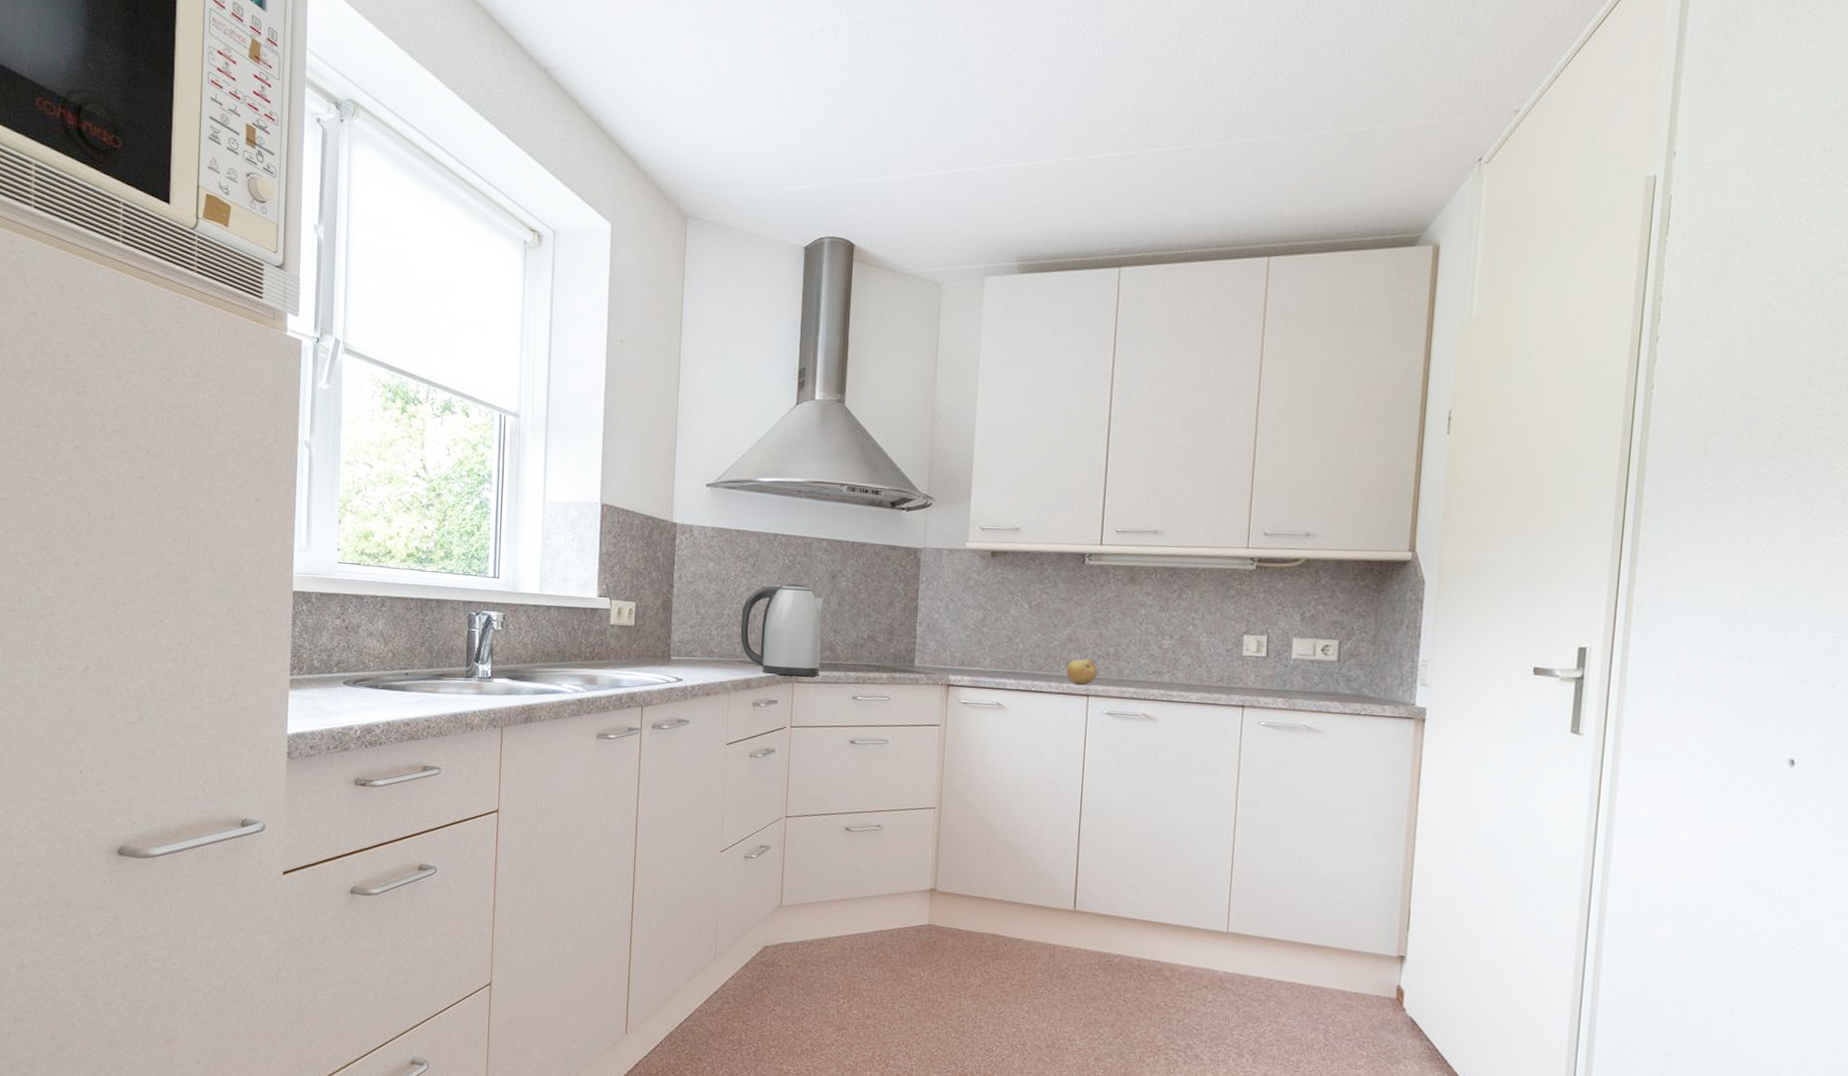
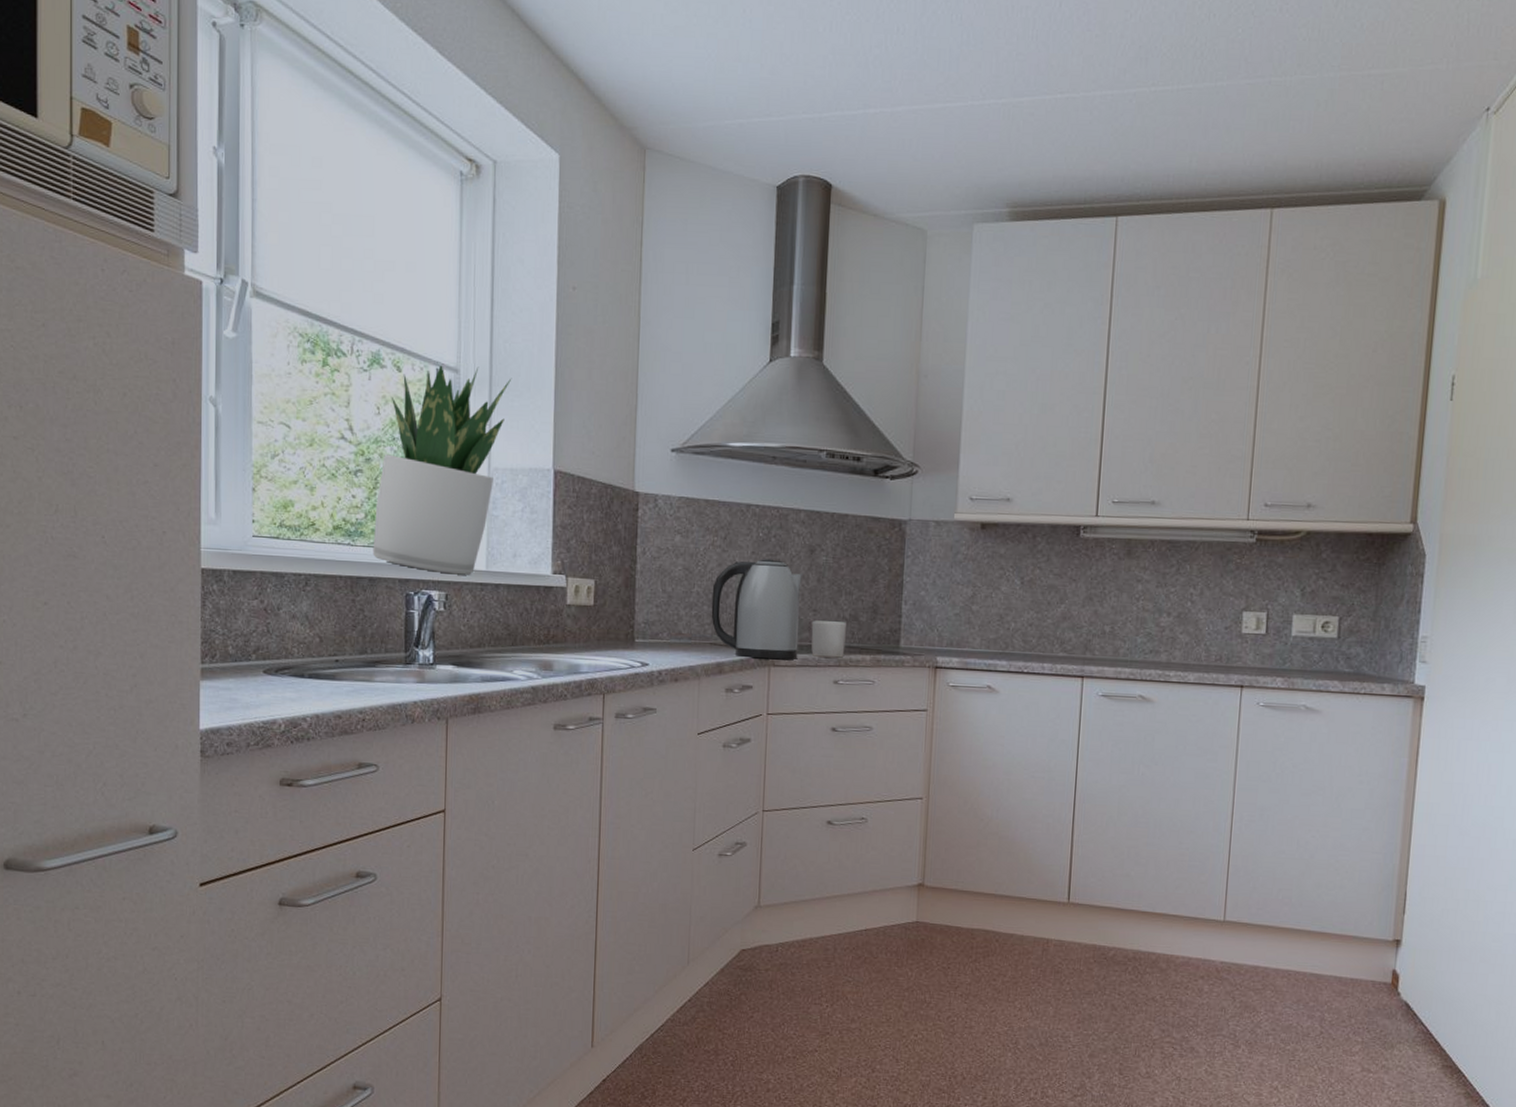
planter: none [440,410,566,598] -> present [373,365,512,575]
mug: none [831,640,866,676] -> present [810,620,847,658]
fruit: present [1066,659,1099,686] -> none [1060,638,1094,667]

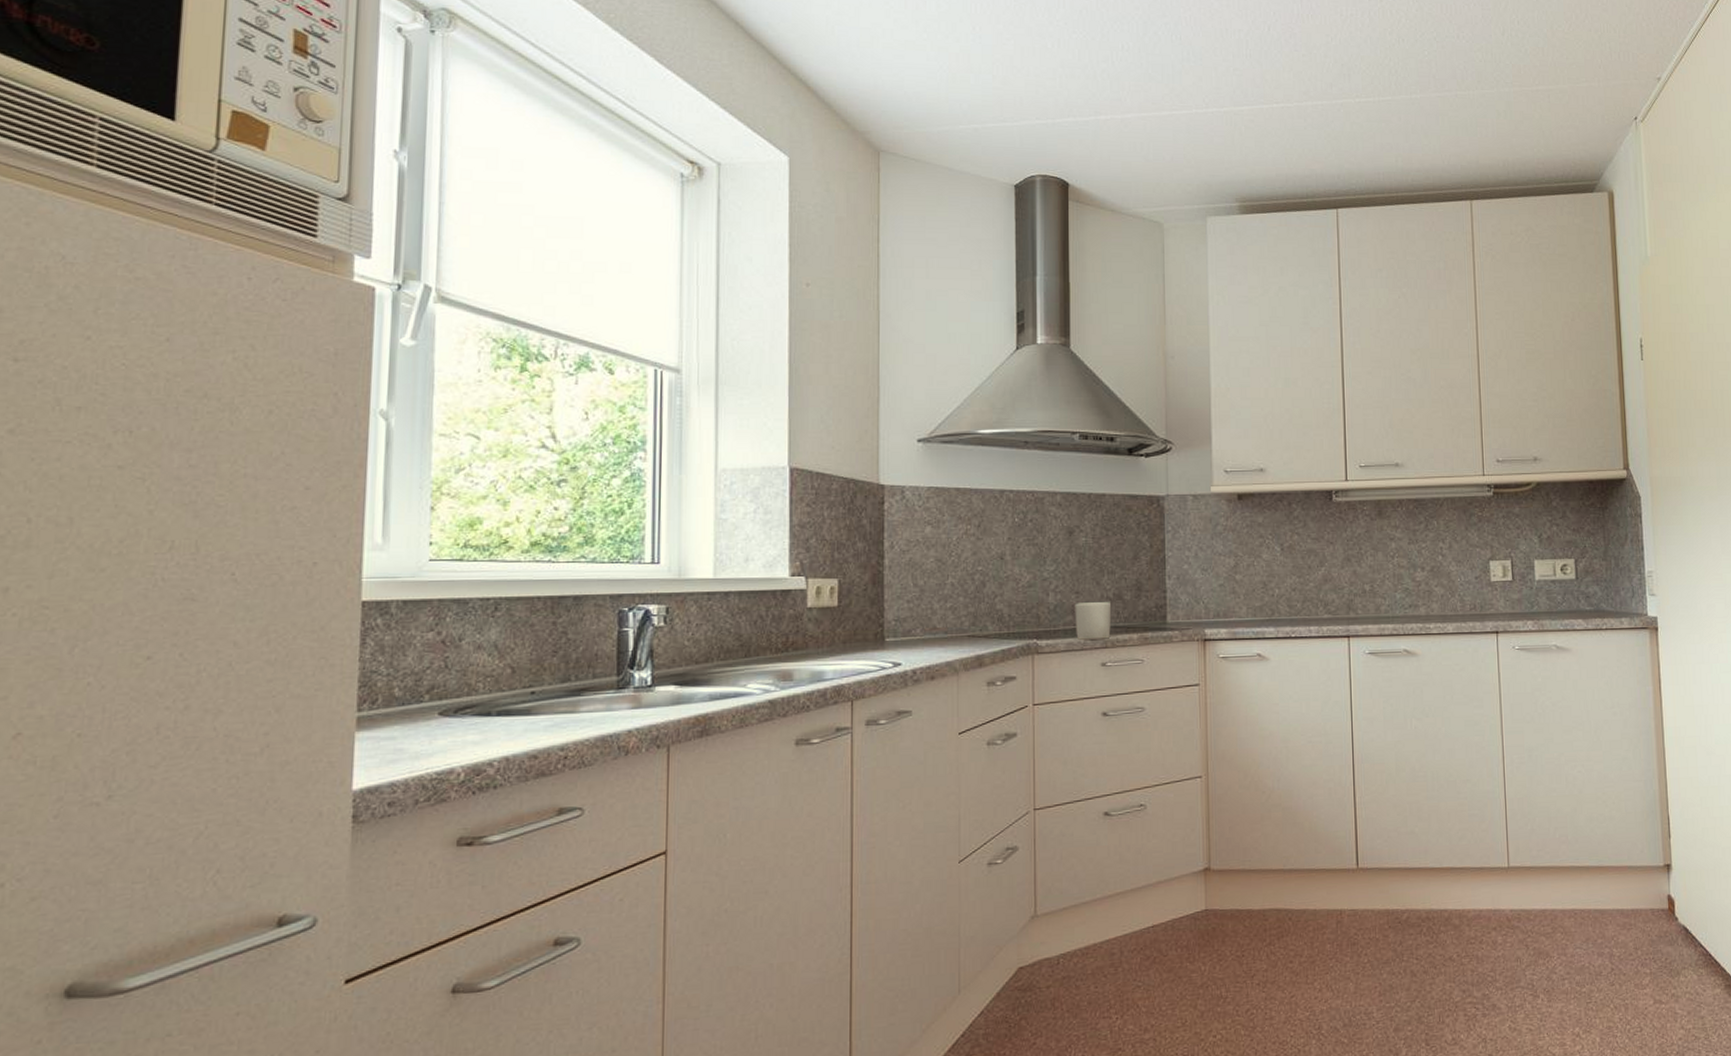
planter: present [373,365,512,575] -> none [578,365,741,585]
kettle: present [711,558,803,660] -> none [967,543,1063,648]

